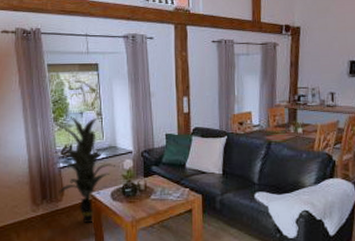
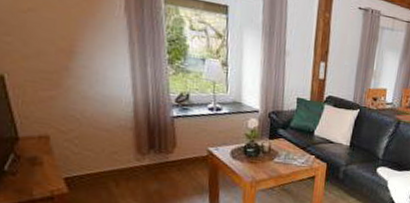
indoor plant: present [52,115,119,223] -> none [166,59,242,179]

